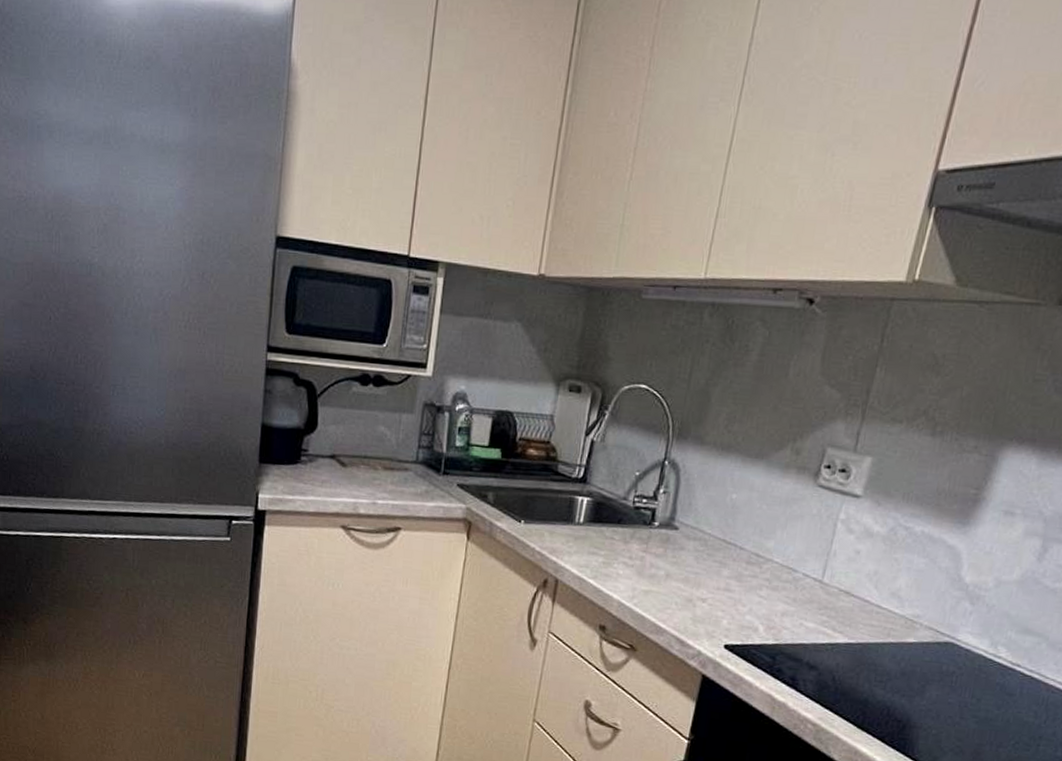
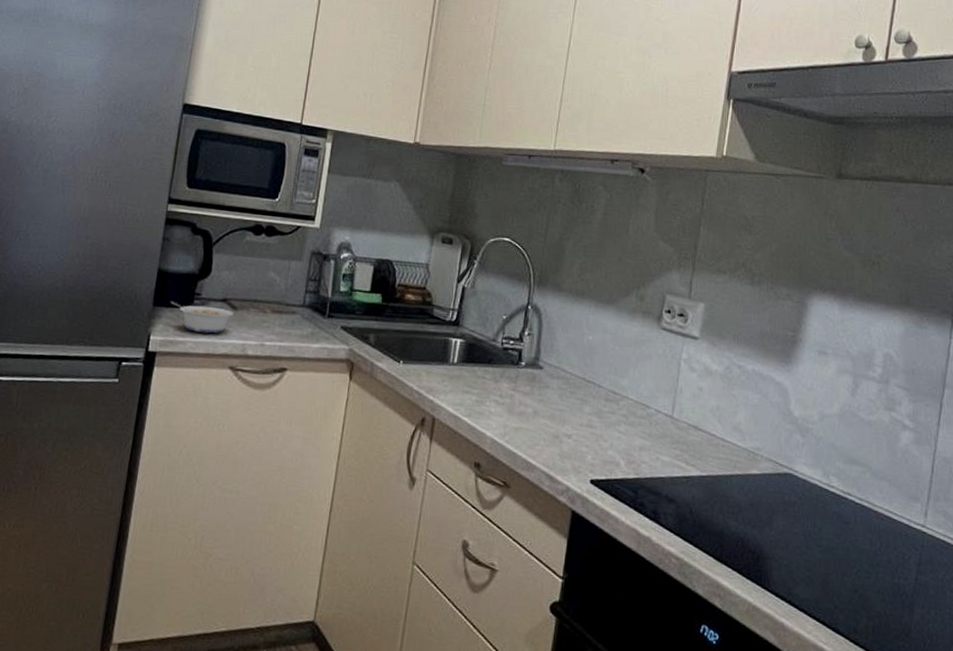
legume: none [277,457,343,492] -> present [170,300,234,334]

